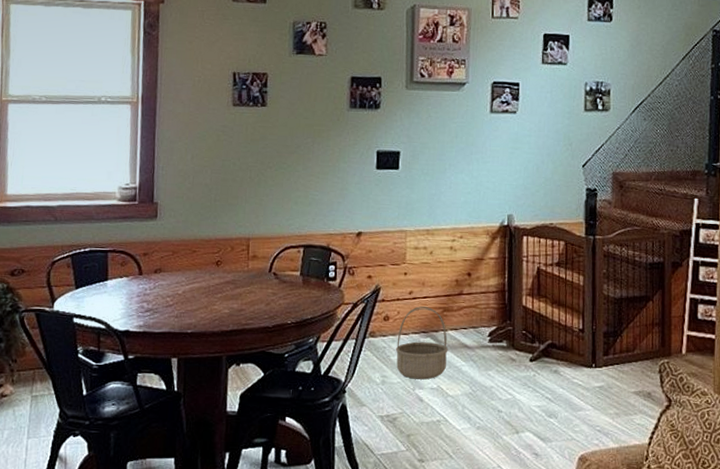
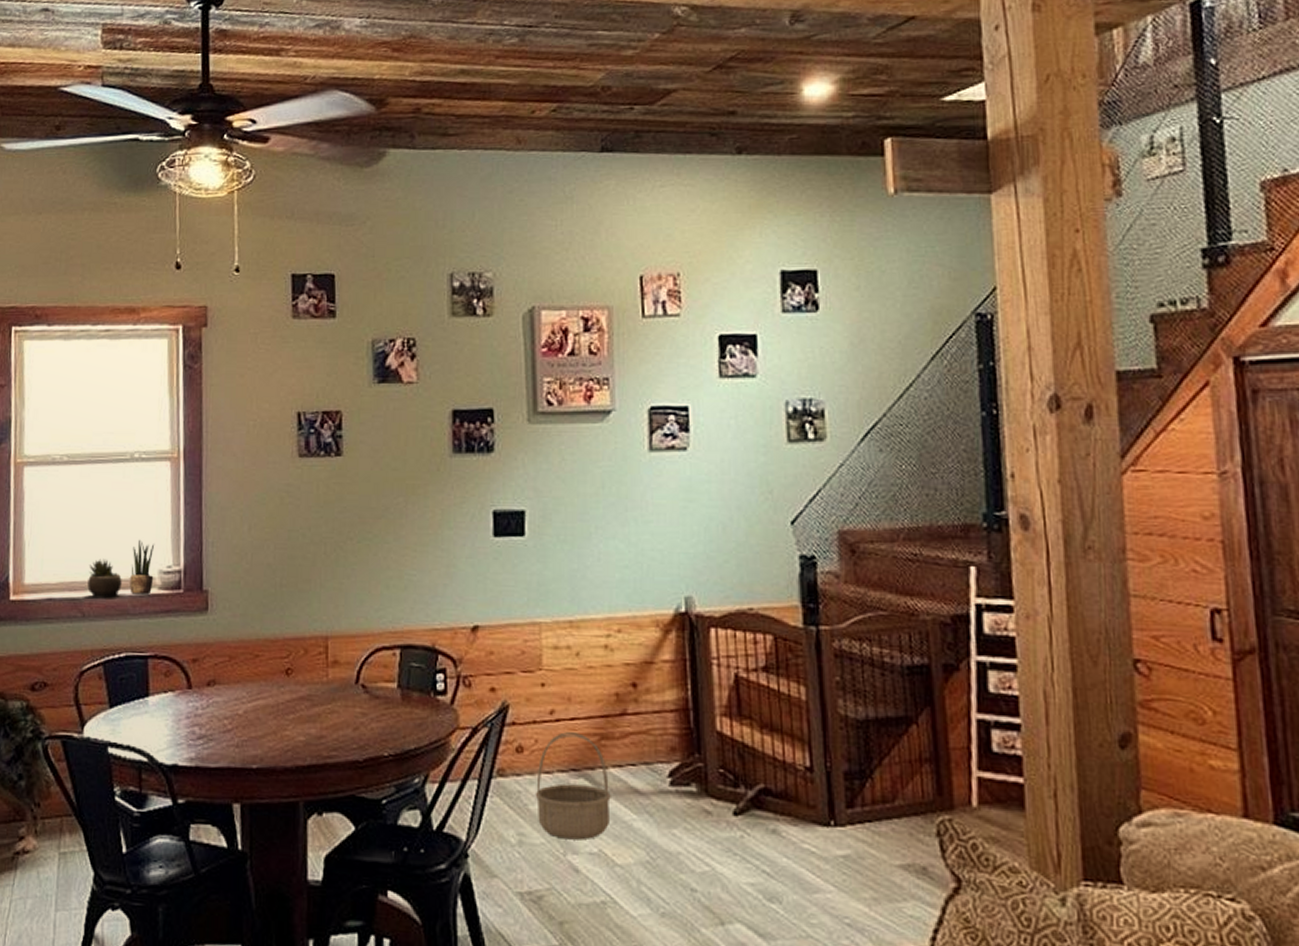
succulent plant: none [55,177,92,209] -> present [81,559,127,601]
potted plant: none [94,163,116,206] -> present [130,539,155,596]

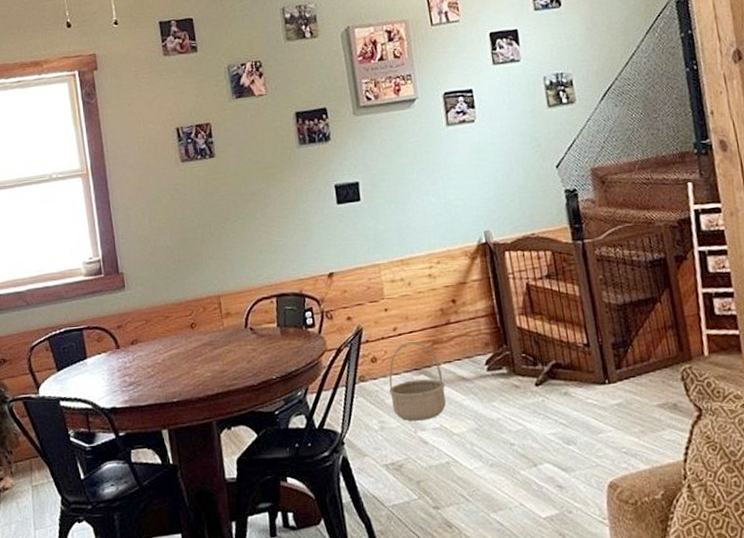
succulent plant: present [81,559,127,601] -> none [25,258,60,292]
potted plant: present [130,539,155,596] -> none [60,240,80,284]

